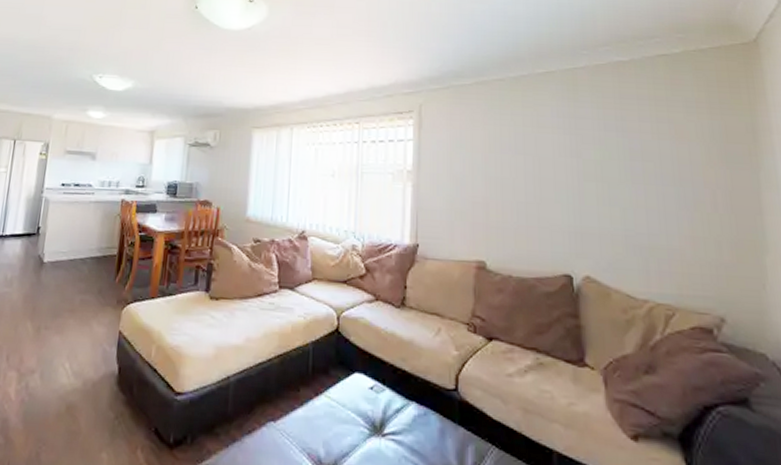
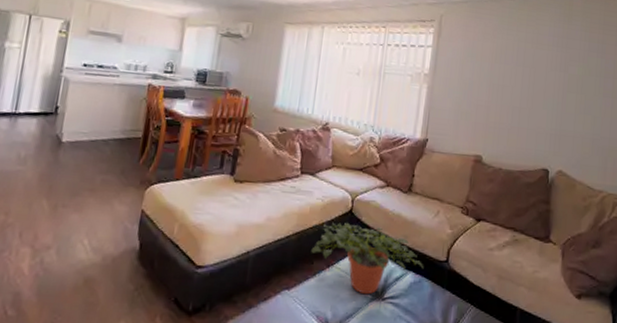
potted plant: none [296,343,429,430] -> present [311,222,424,295]

